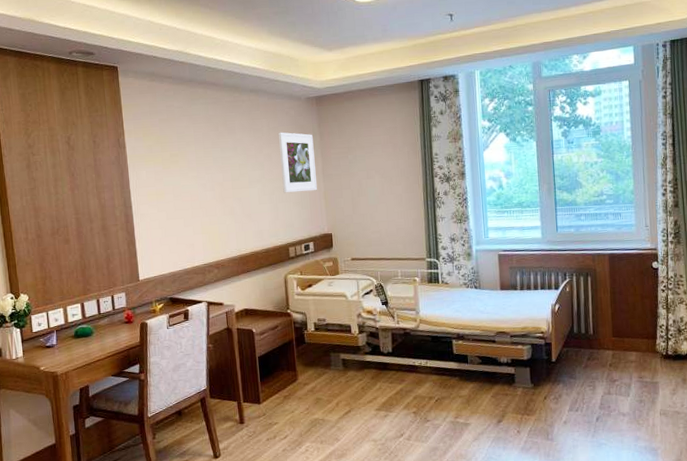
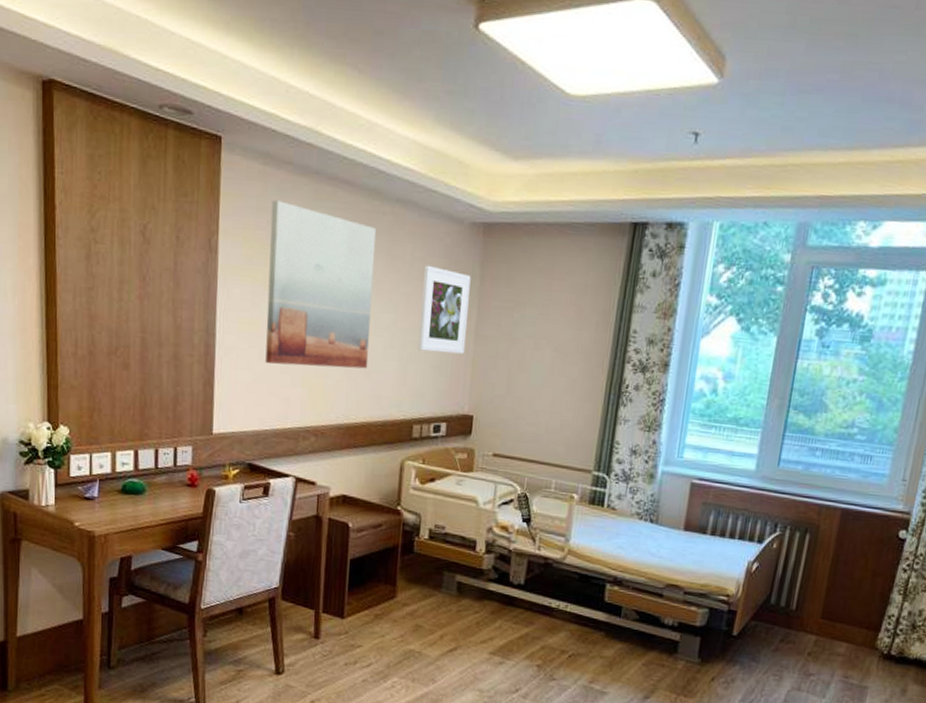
wall art: none [160,104,249,221] -> present [265,200,377,369]

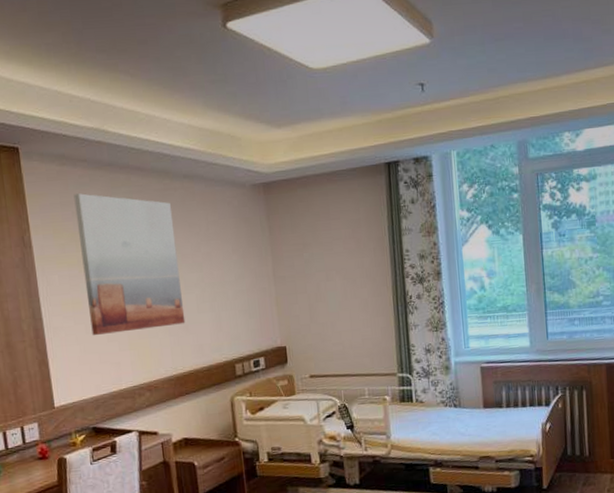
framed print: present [418,265,471,355] -> none [218,226,267,300]

